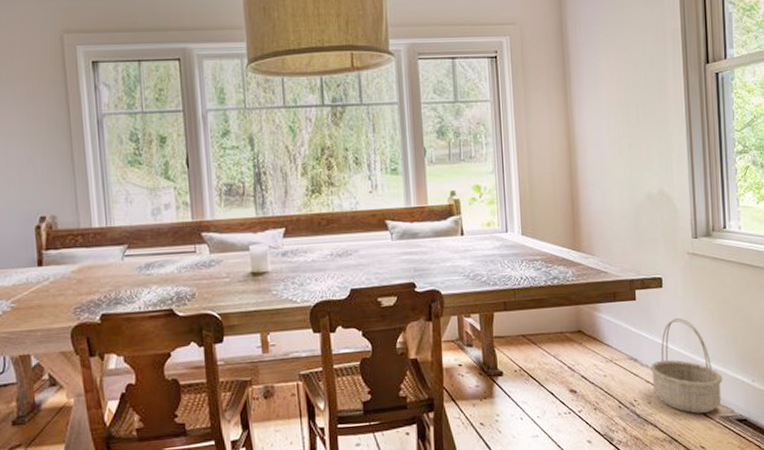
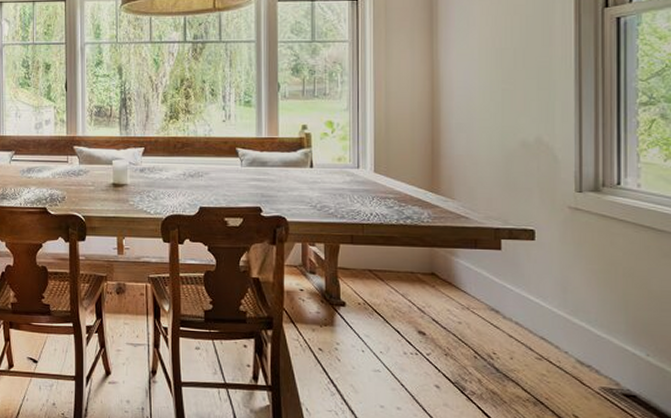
basket: present [650,318,723,414] -> none [514,275,607,380]

